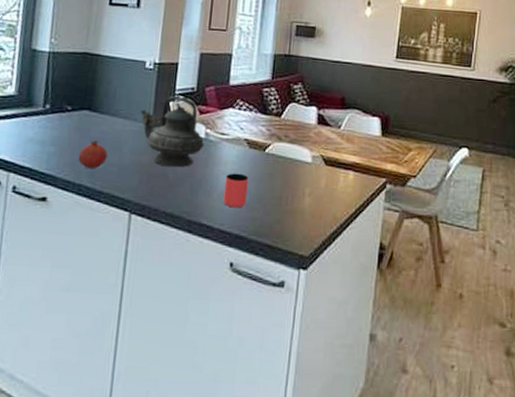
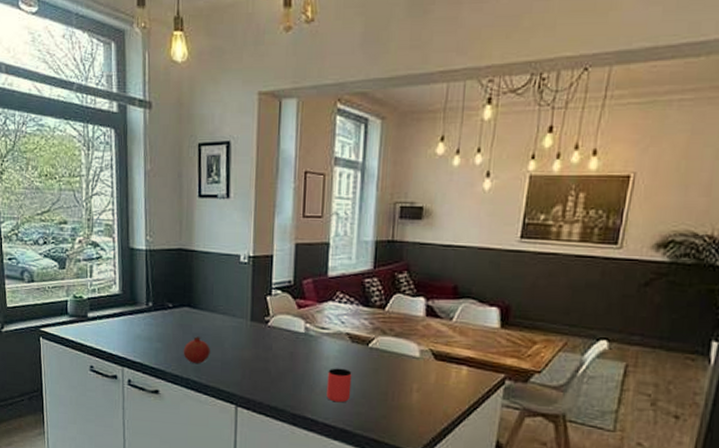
teapot: present [140,94,204,167] -> none [238,288,304,362]

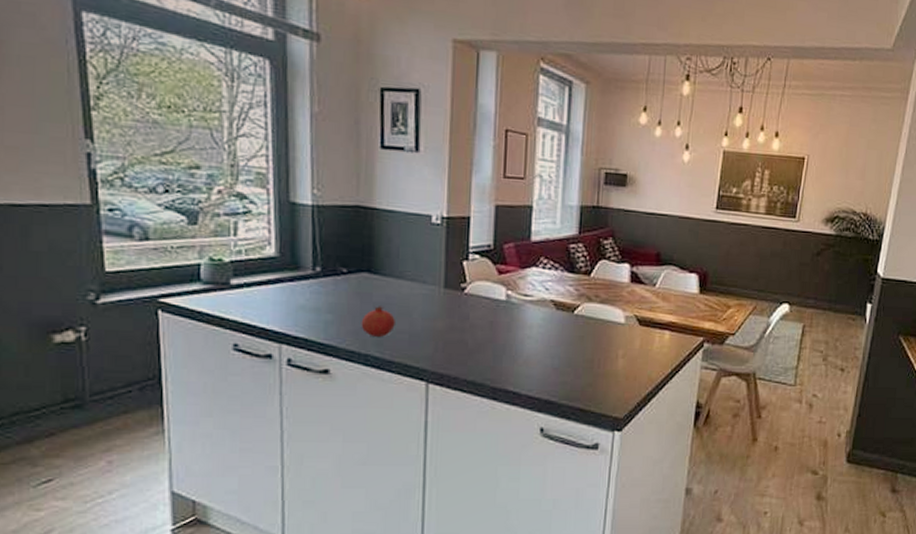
cup: present [326,368,352,403] -> none [530,337,557,373]

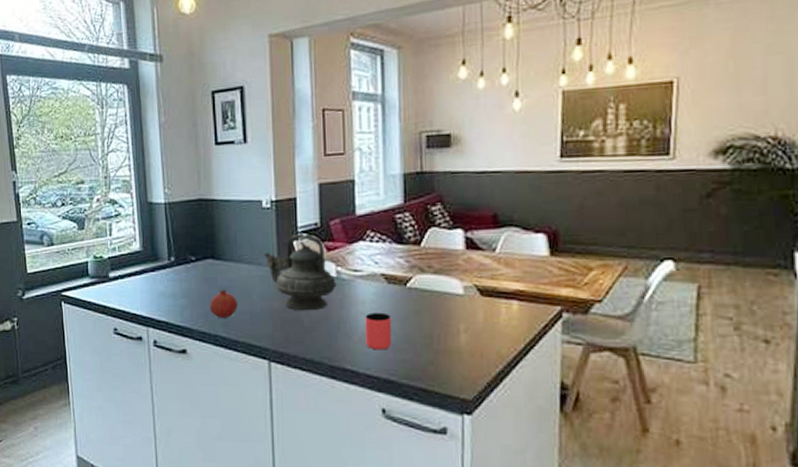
teapot: none [429,253,506,333] -> present [264,232,337,311]
cup: none [530,337,557,373] -> present [365,312,392,350]

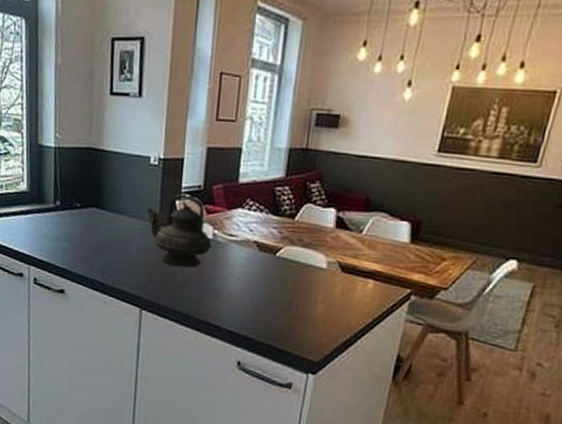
fruit: present [209,289,238,318] -> none [89,238,117,265]
cup: present [365,312,392,350] -> none [231,275,258,311]

